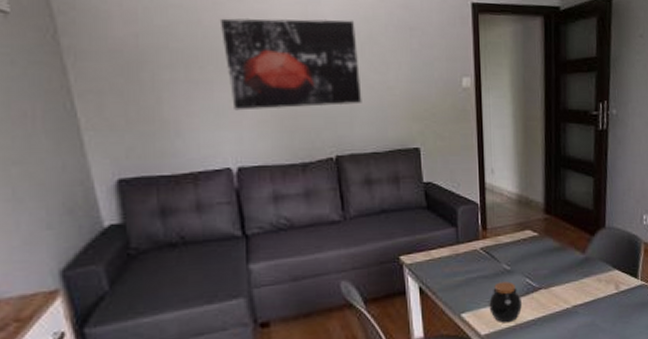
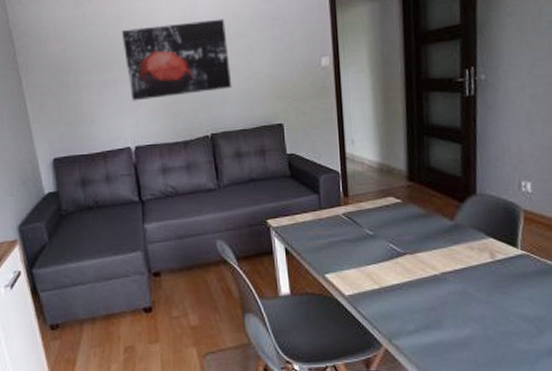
jar: present [489,281,522,323] -> none [352,246,386,286]

